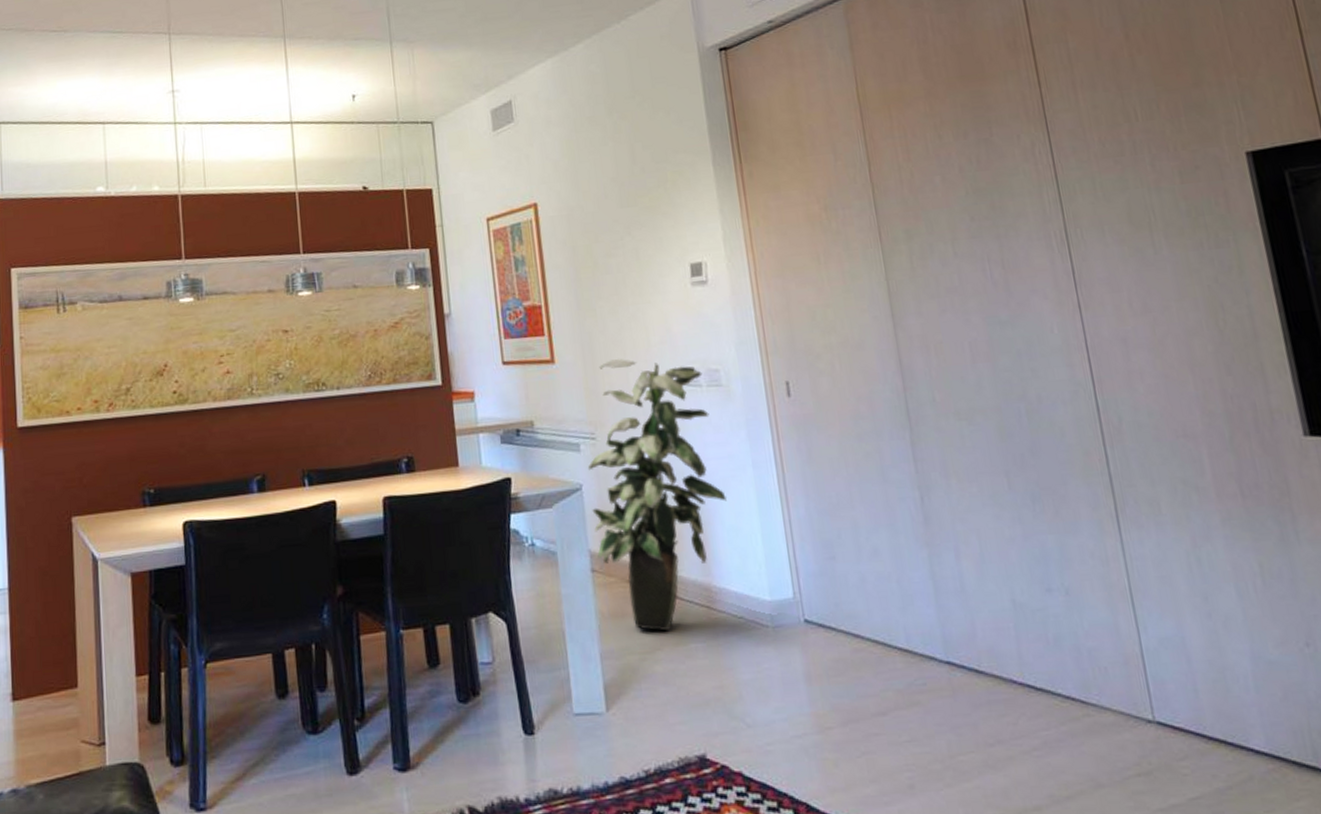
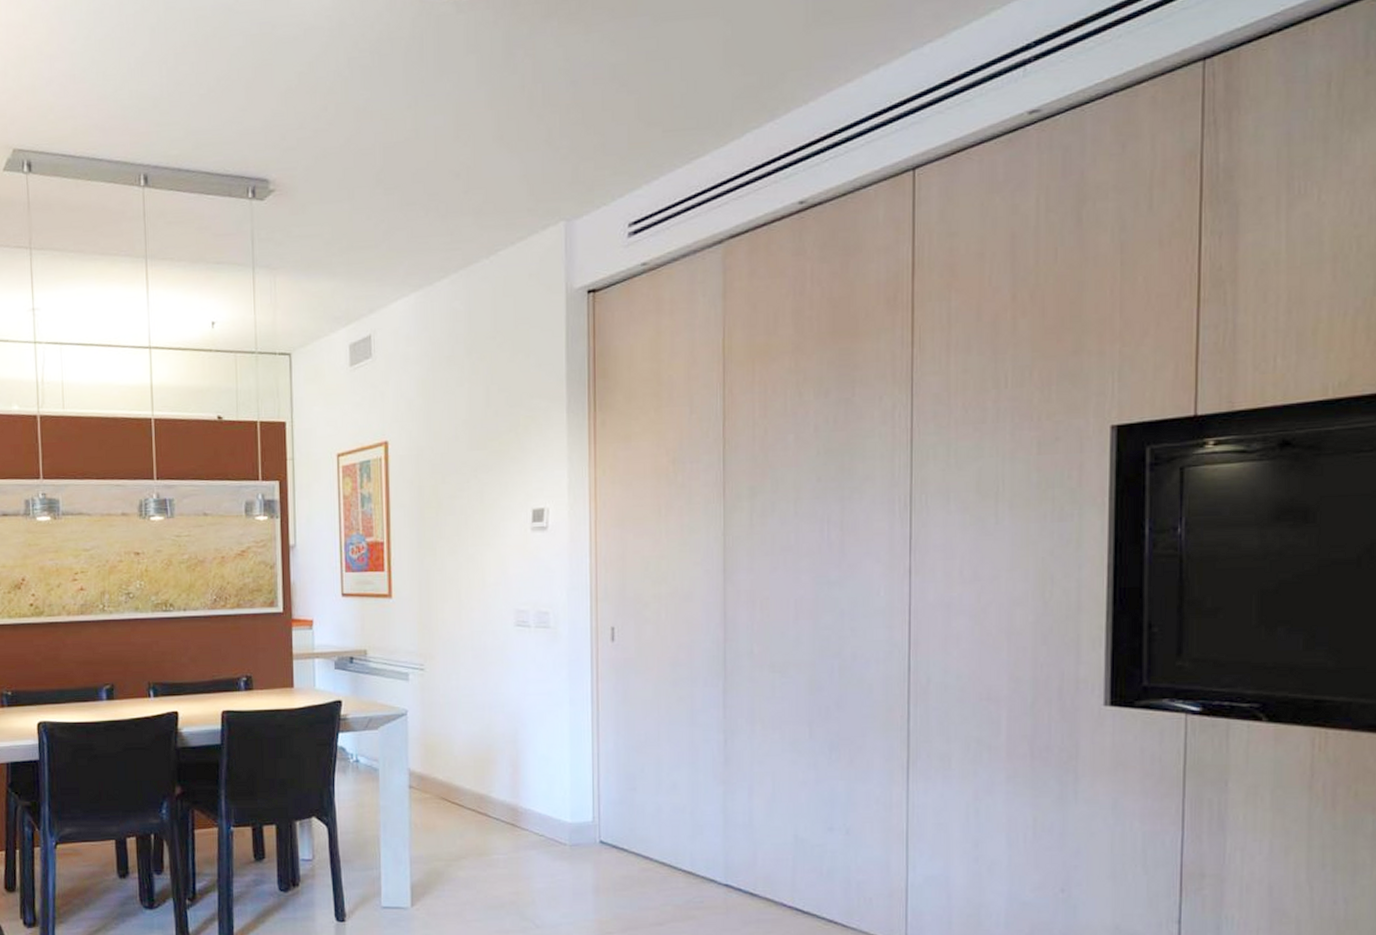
indoor plant: present [587,358,727,632] -> none [414,596,541,843]

